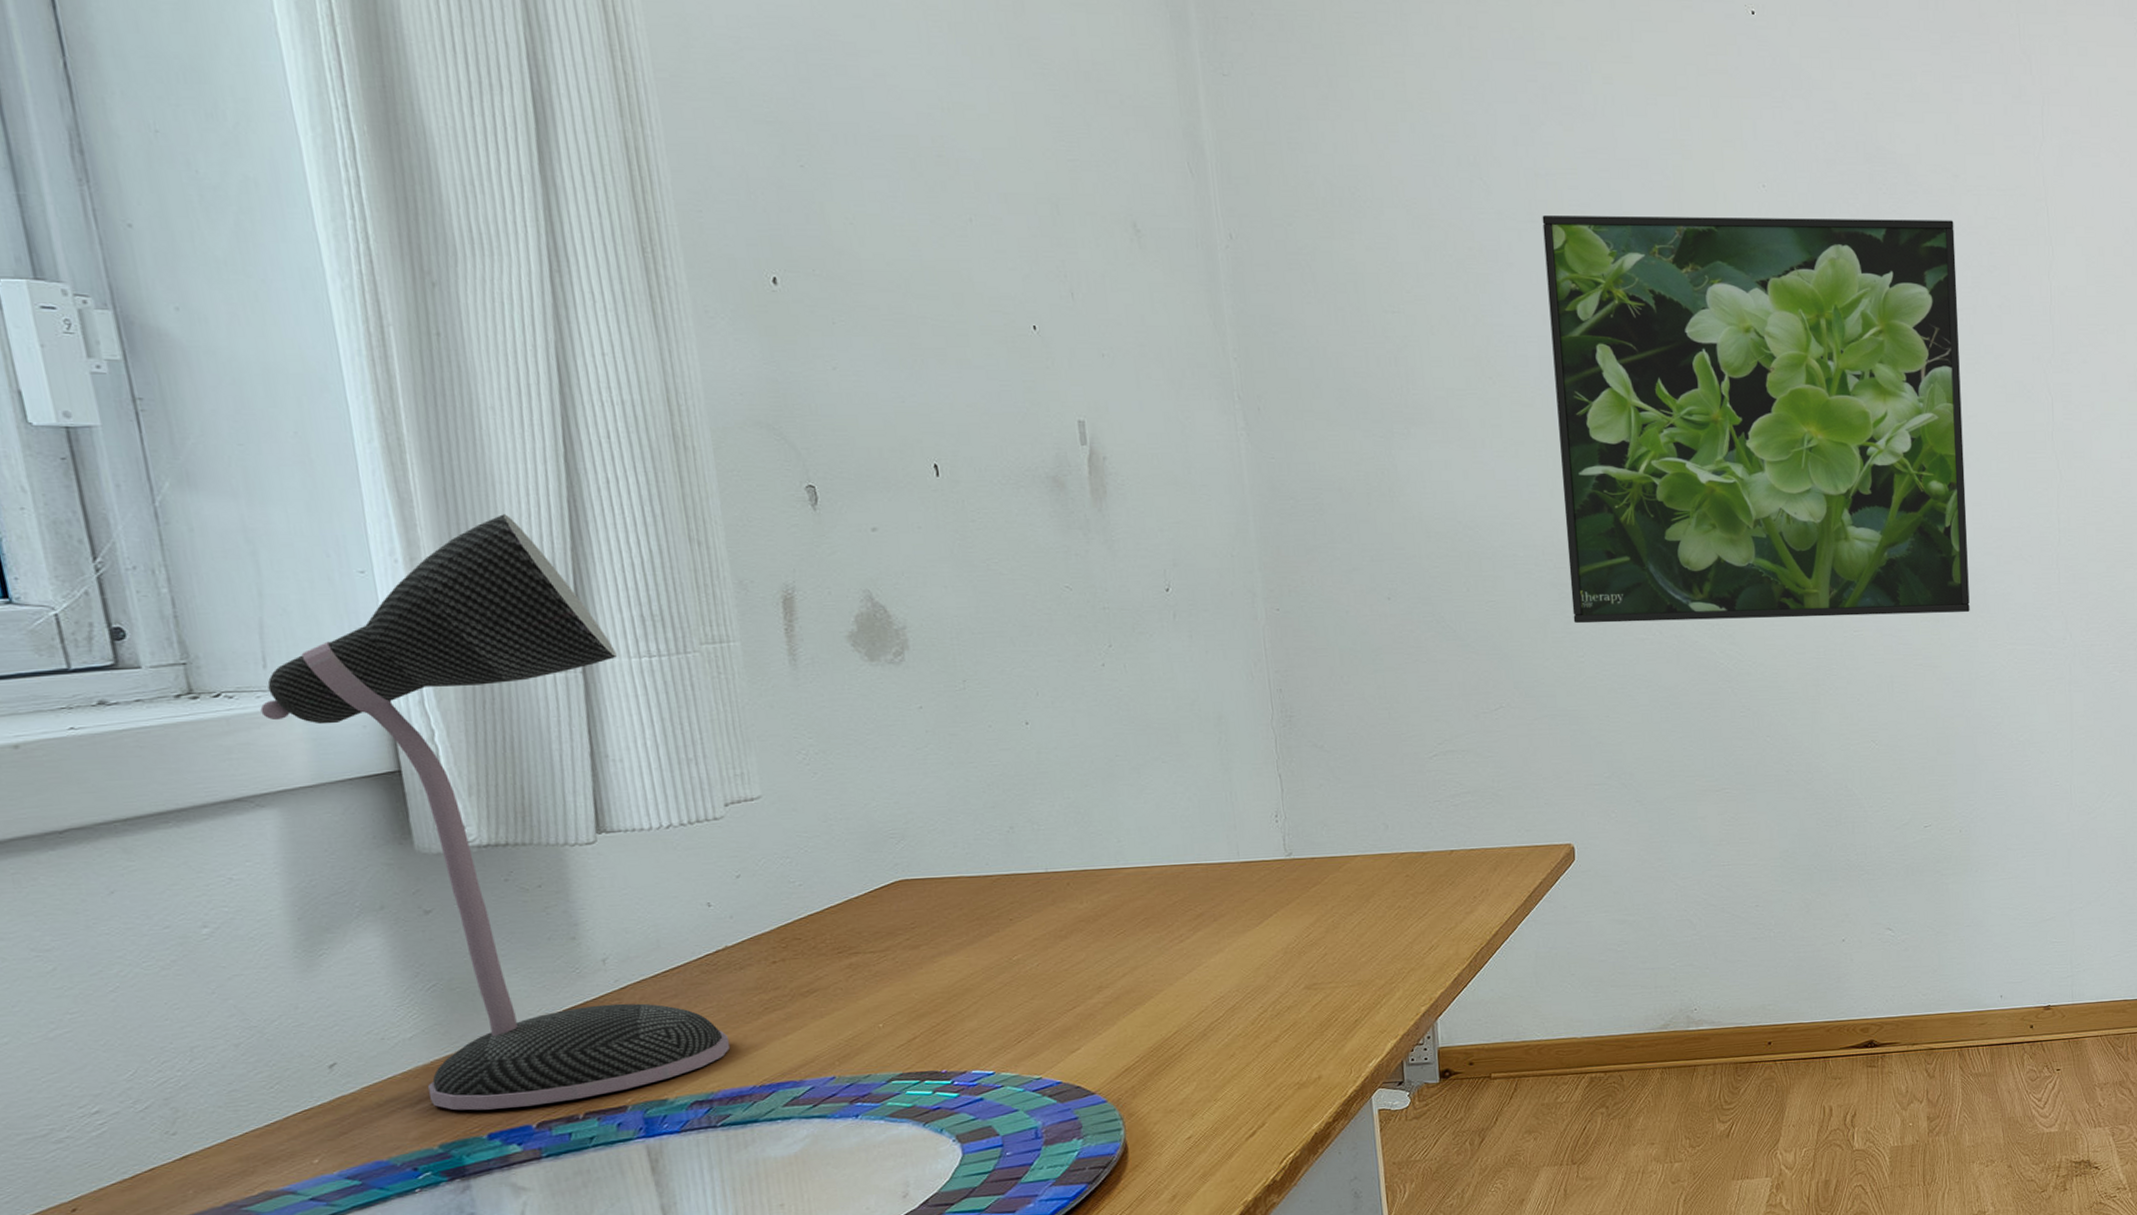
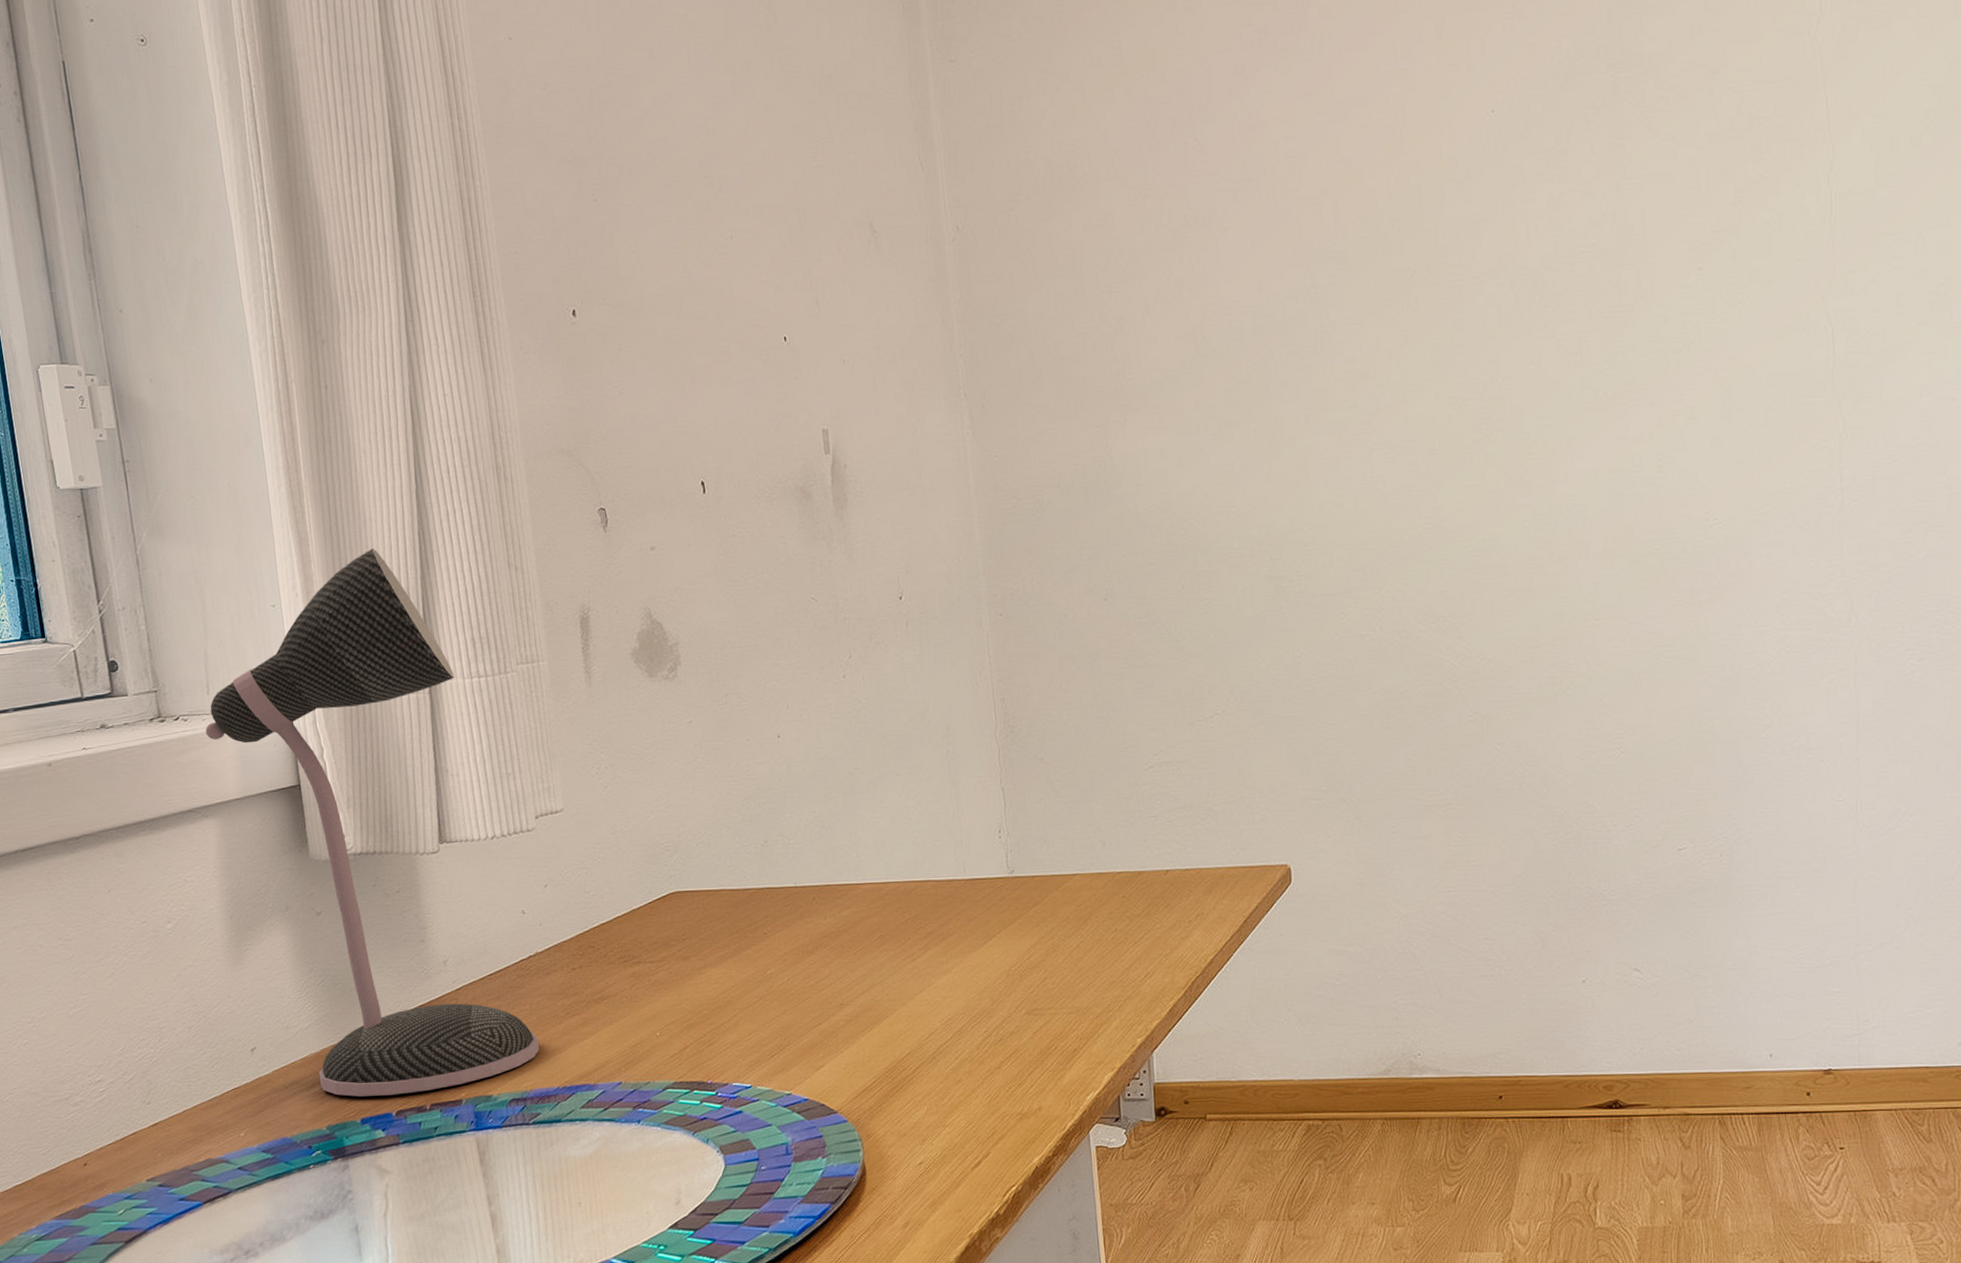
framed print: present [1542,215,1970,624] -> none [1257,125,1732,621]

